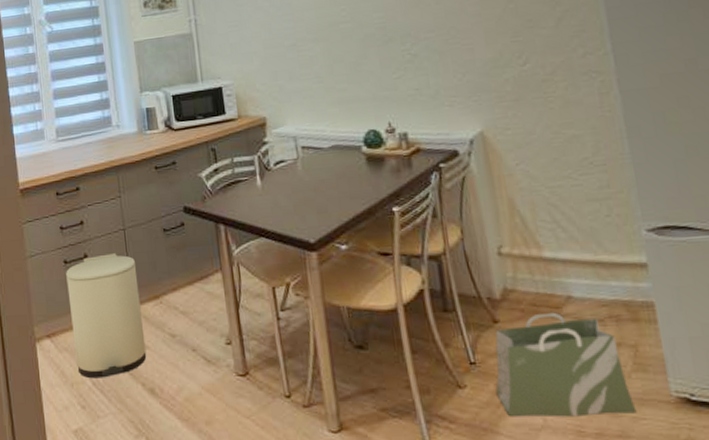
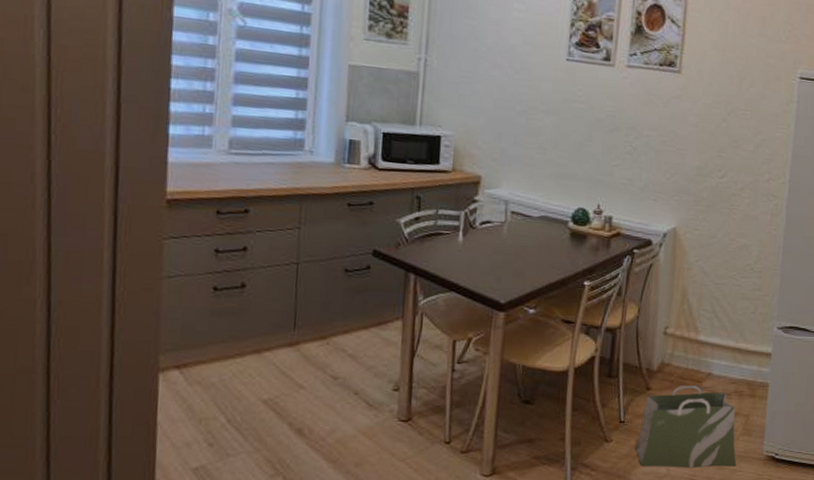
pedal bin: present [66,253,146,379] -> none [210,286,305,416]

